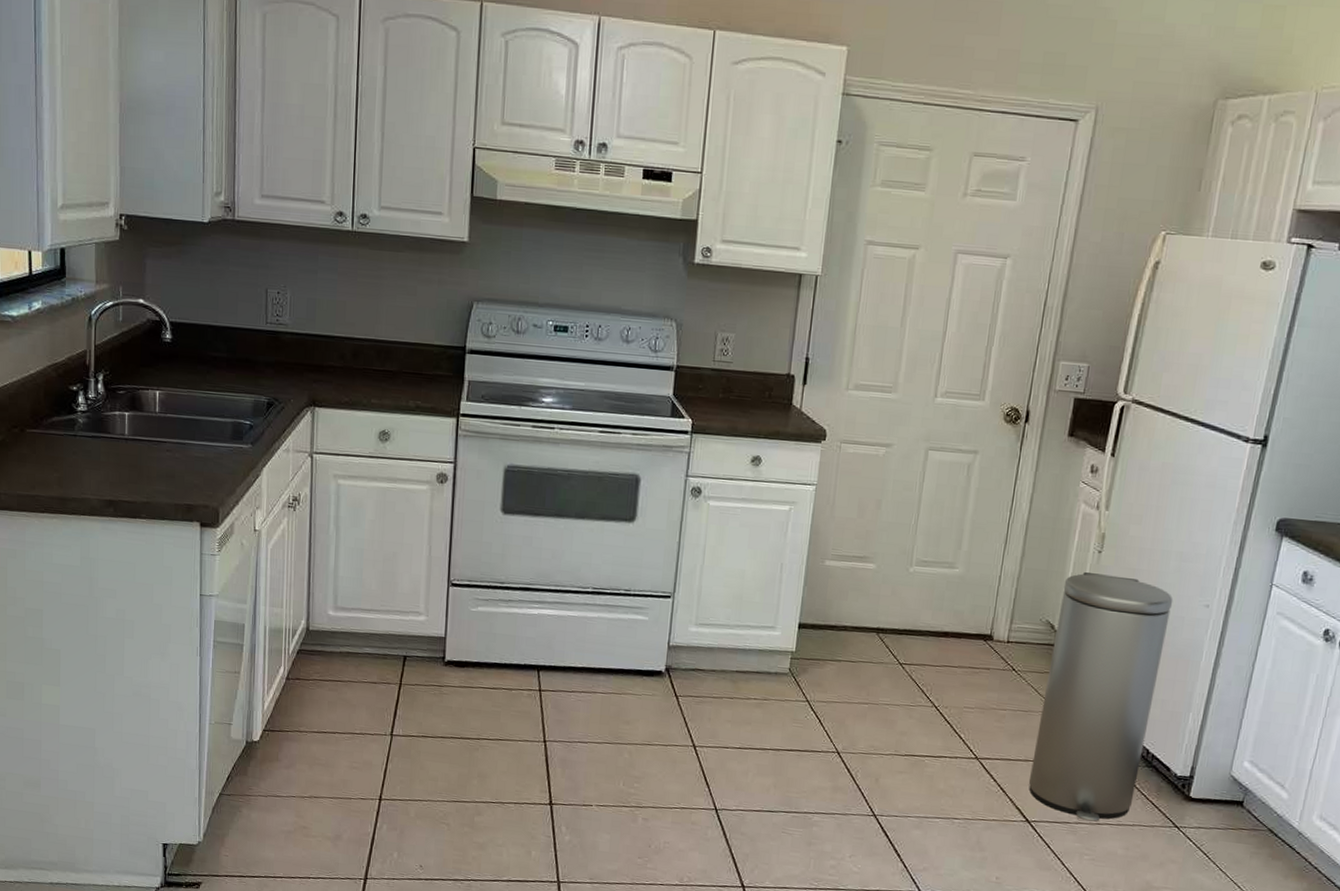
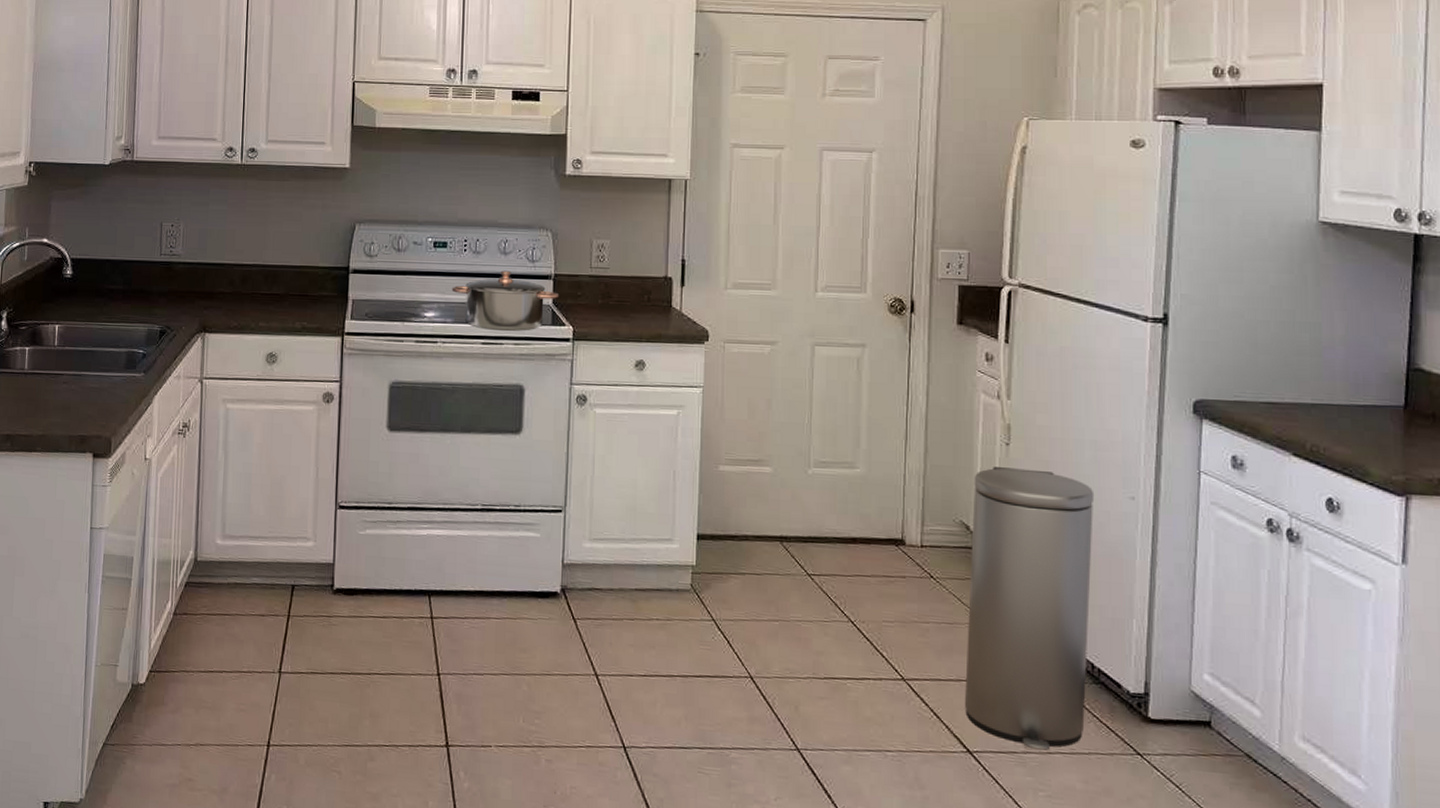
cooking pot: none [571,359,681,422] -> present [452,270,560,332]

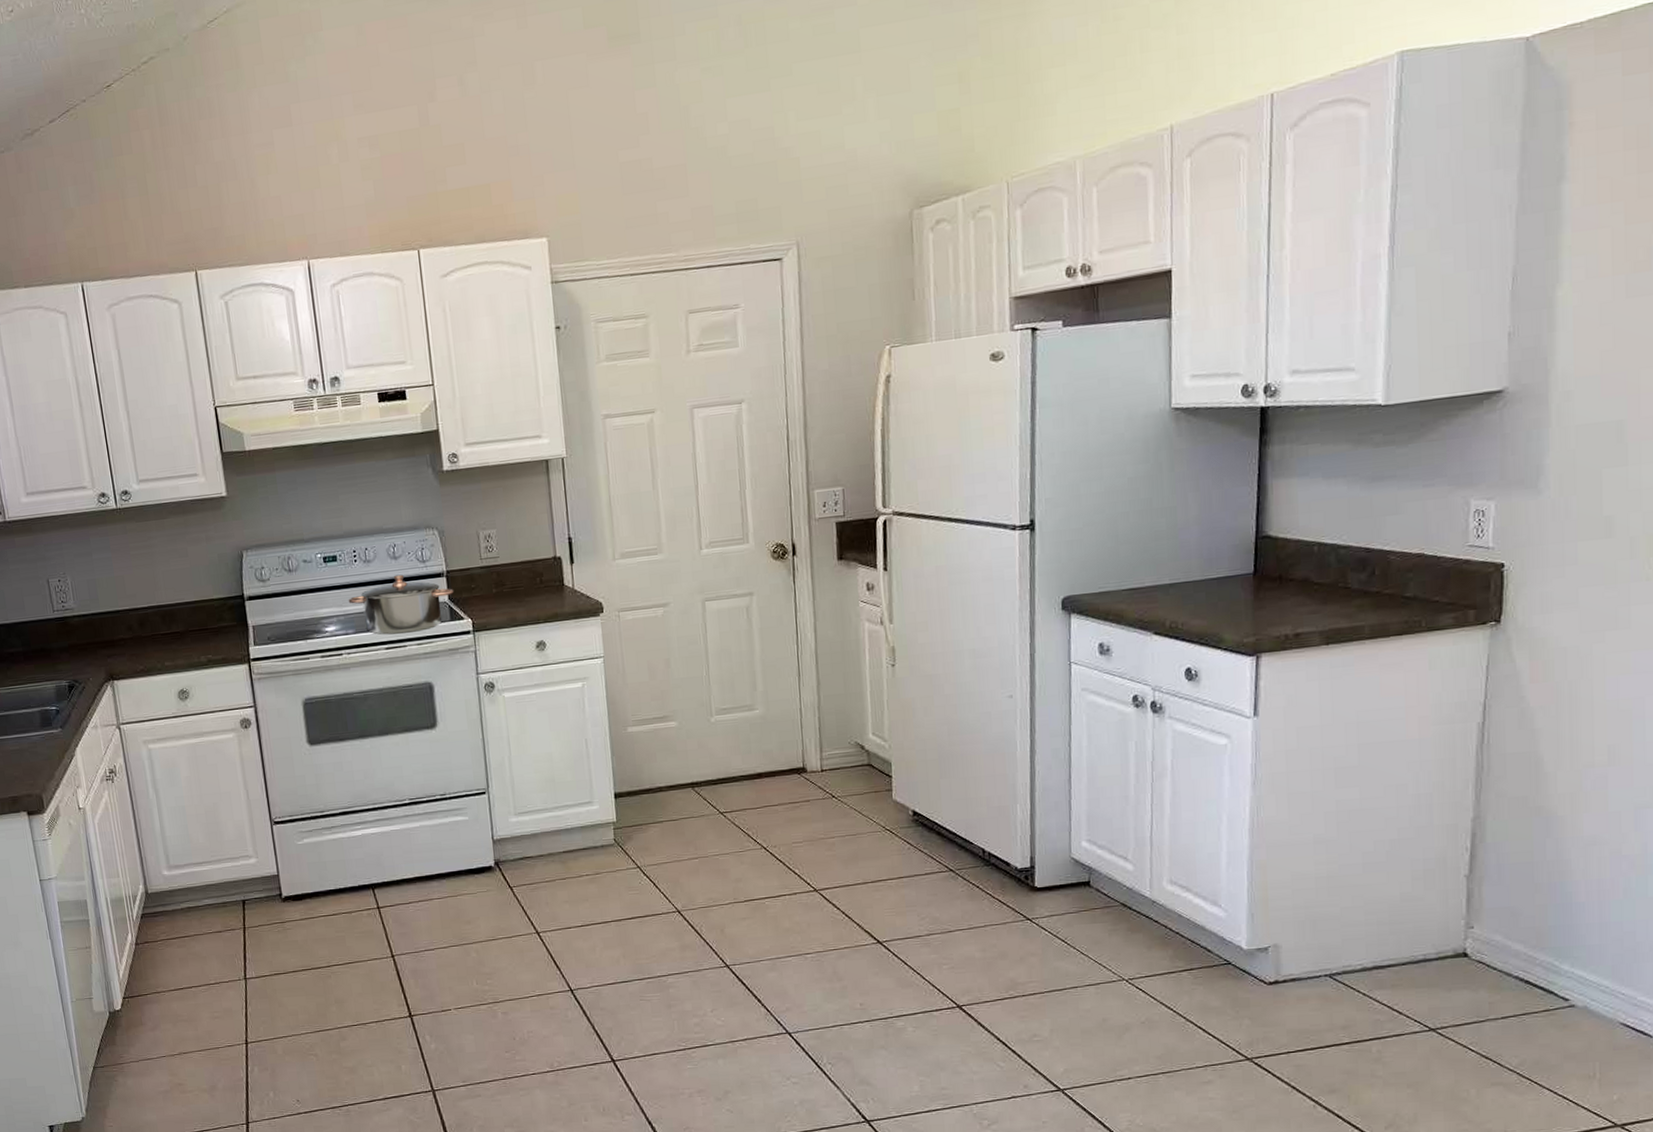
pedal bin: present [965,467,1095,751] -> none [864,684,980,931]

